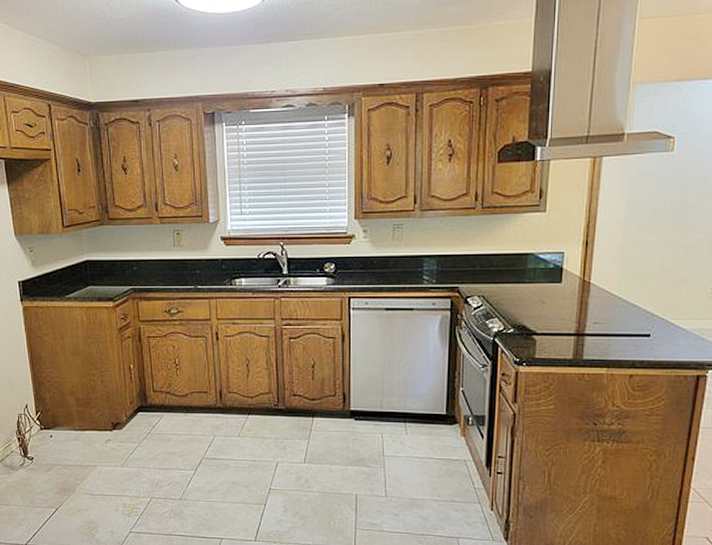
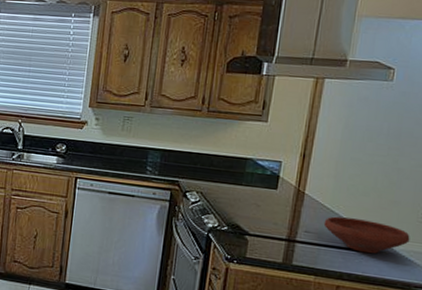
bowl: none [612,303,701,337] -> present [323,216,410,254]

